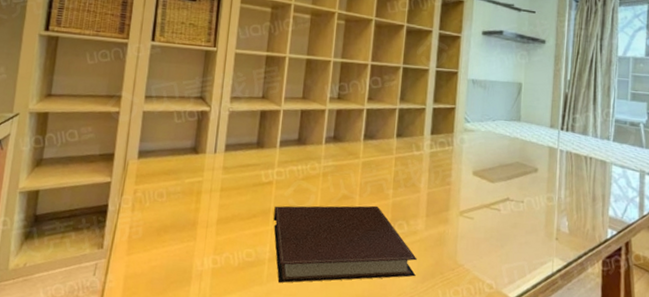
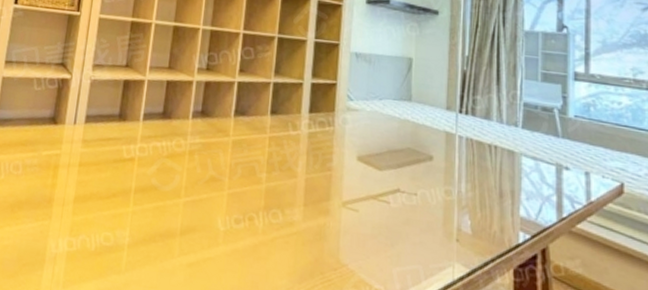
notebook: present [273,205,417,283] -> none [134,185,294,276]

